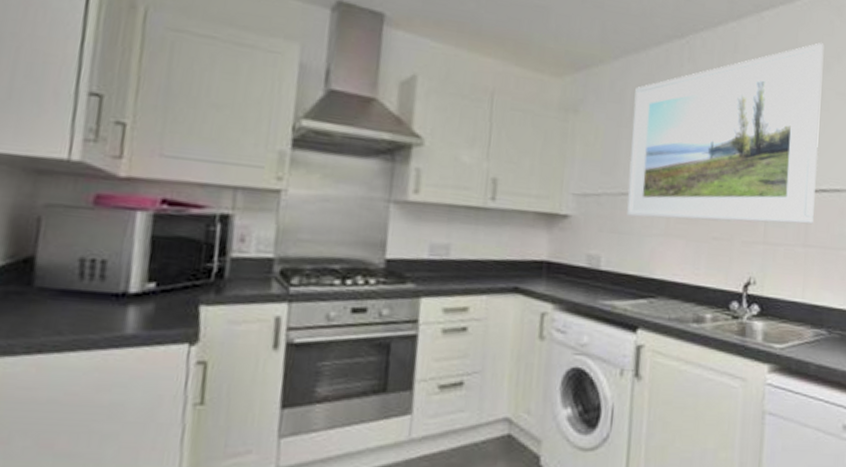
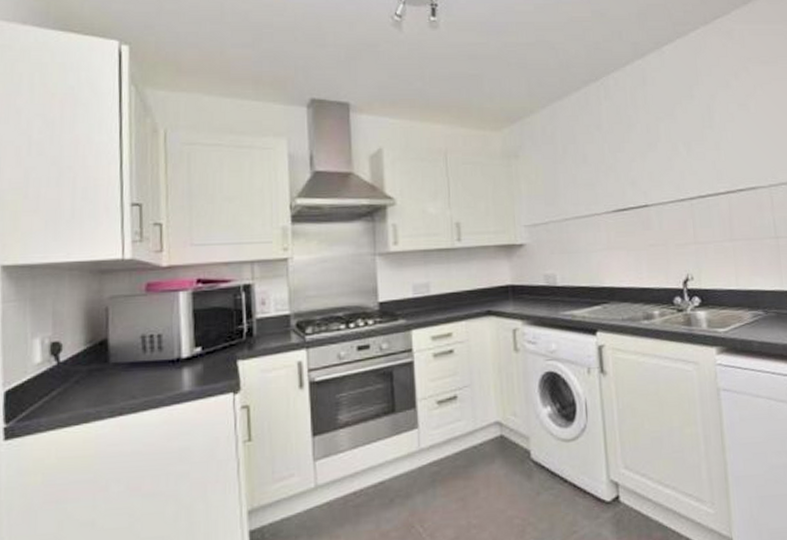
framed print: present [627,43,824,225] -> none [564,65,736,237]

